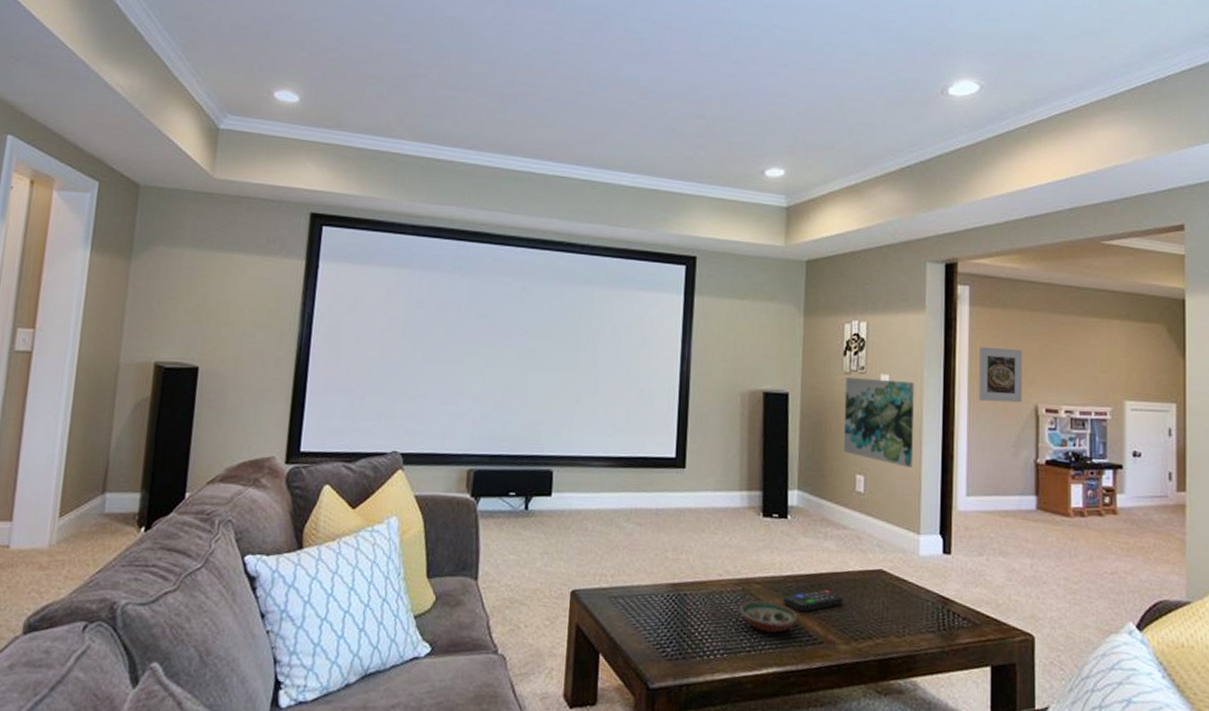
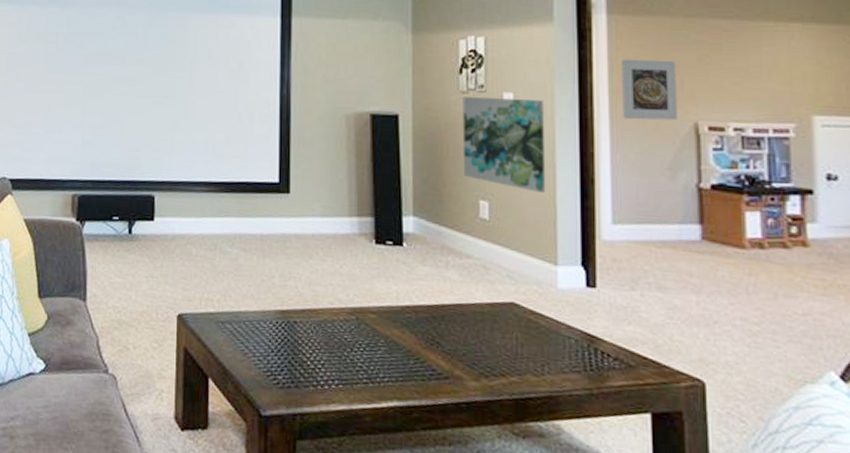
decorative bowl: present [739,600,798,633] -> none [353,330,419,365]
remote control: present [784,589,844,613] -> none [403,321,470,345]

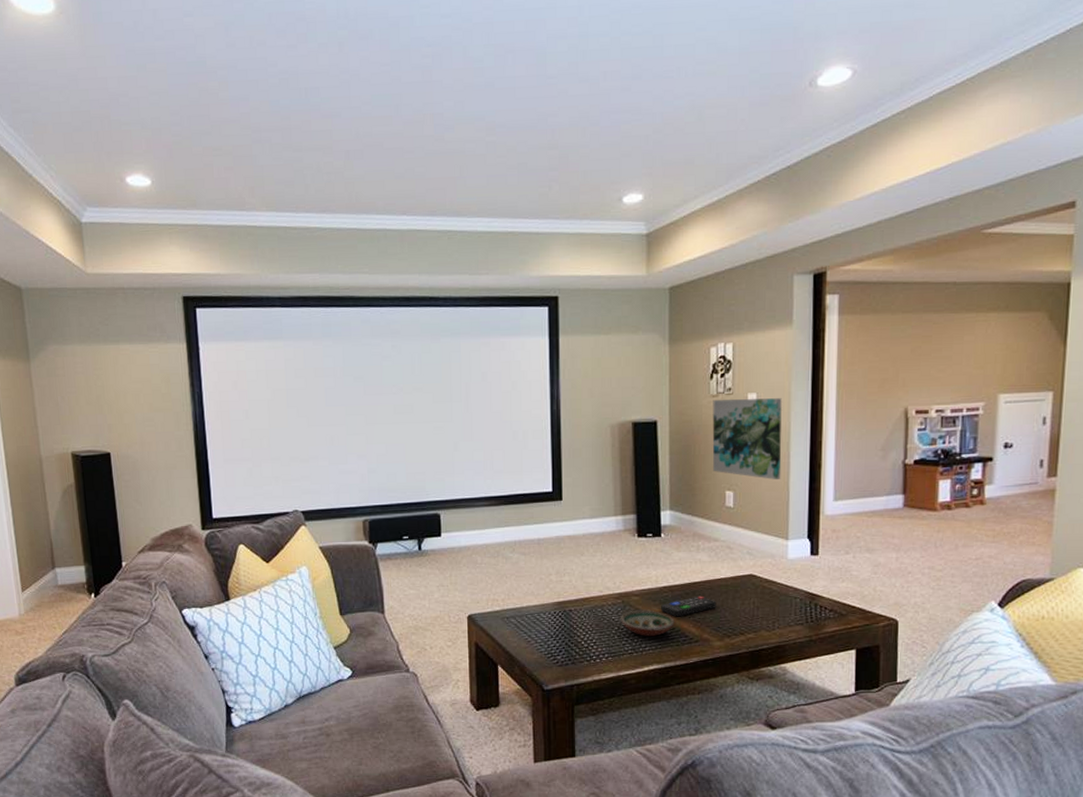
decorative bowl: none [353,330,419,365] -> present [620,610,675,636]
remote control: none [403,321,470,345] -> present [661,596,716,617]
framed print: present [622,59,677,121] -> none [847,353,893,410]

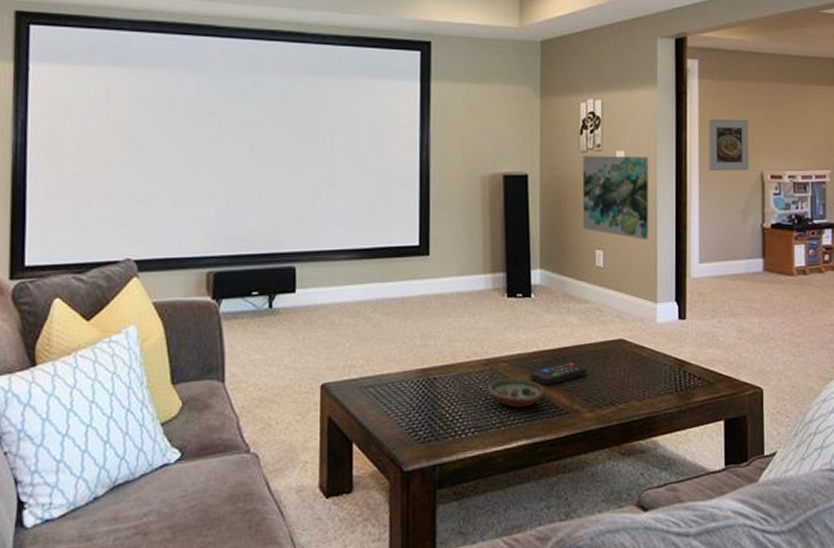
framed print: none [847,353,893,410] -> present [709,118,749,172]

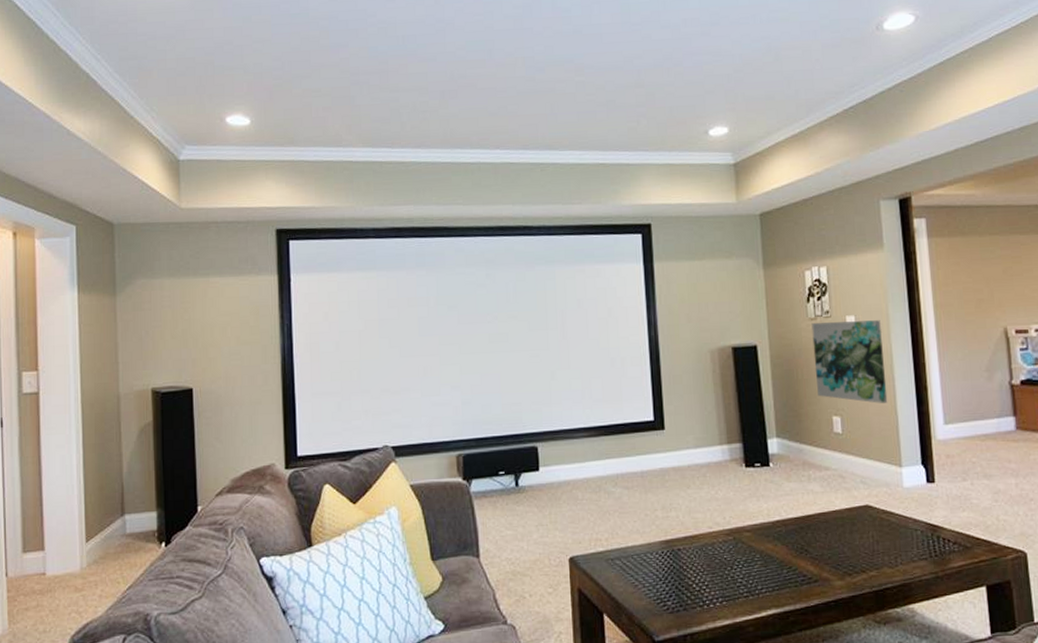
decorative bowl: present [487,377,544,408] -> none [732,547,791,577]
remote control: present [531,362,587,386] -> none [775,530,834,554]
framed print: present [709,118,749,172] -> none [942,274,990,331]

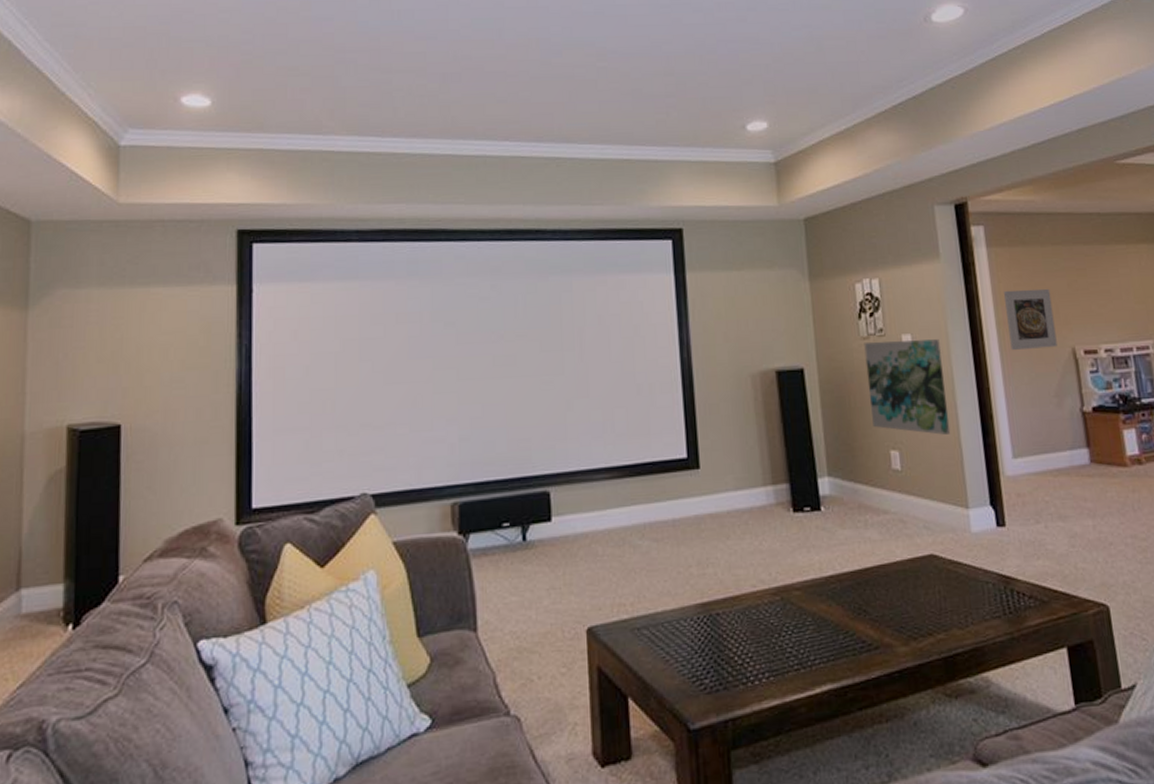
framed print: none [942,274,990,331] -> present [1004,288,1058,351]

